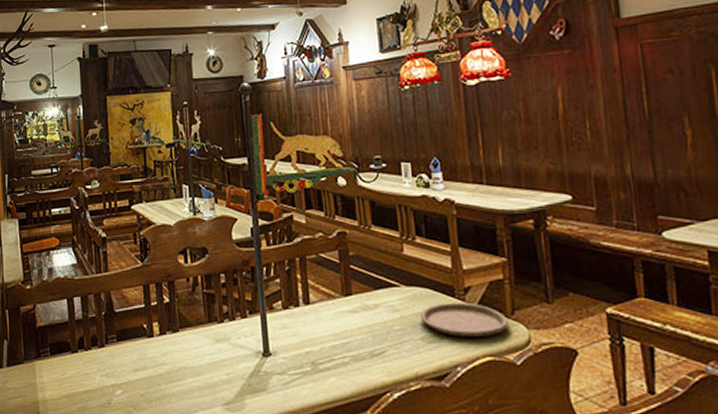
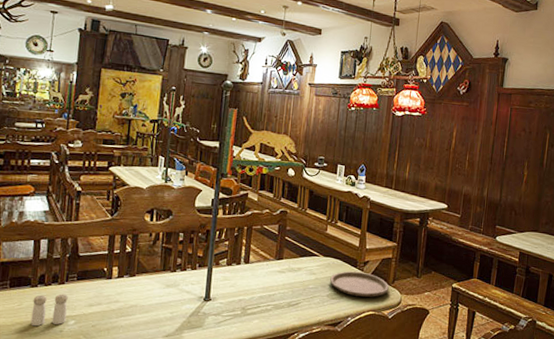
salt and pepper shaker: none [75,358,113,399] -> present [30,293,68,327]

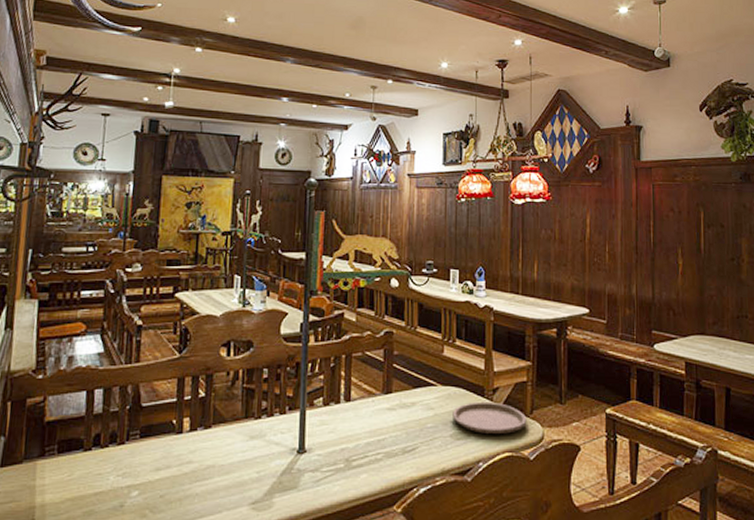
salt and pepper shaker: present [30,293,68,327] -> none [83,457,130,502]

